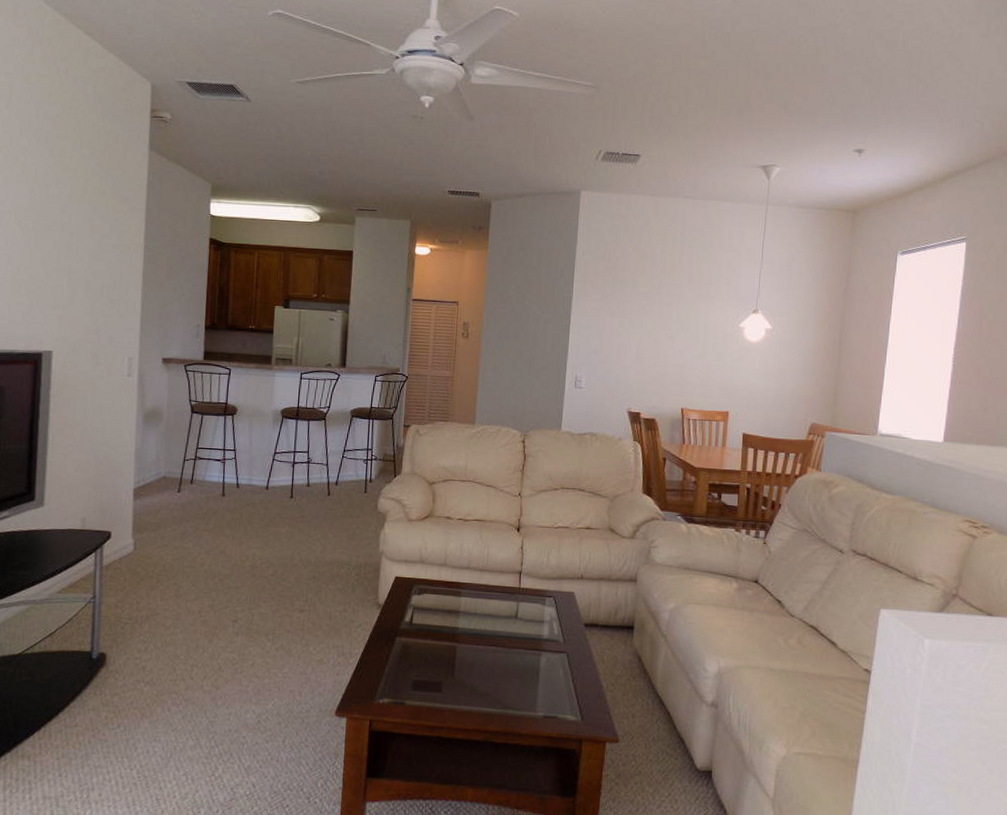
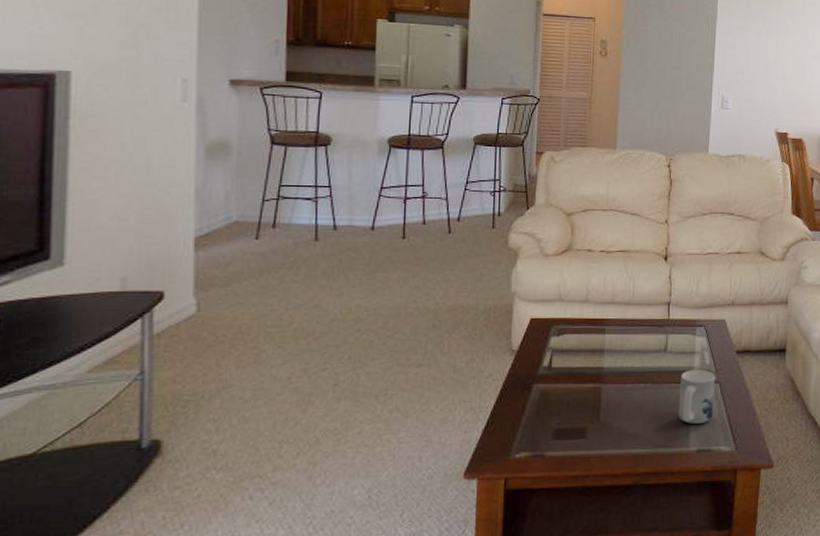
mug: none [527,638,564,691] -> present [678,369,716,425]

